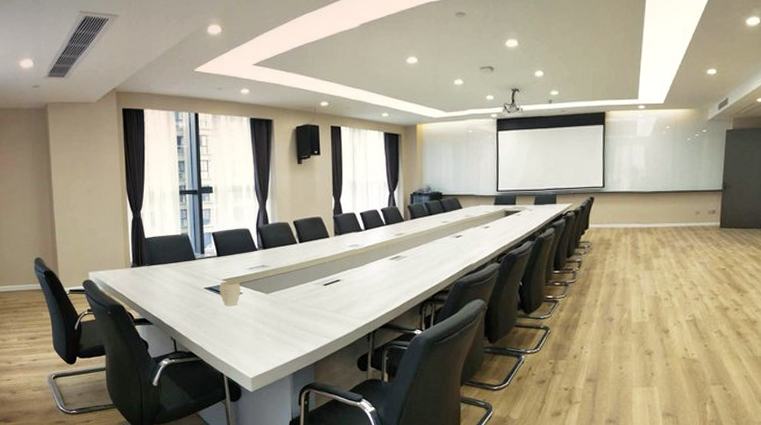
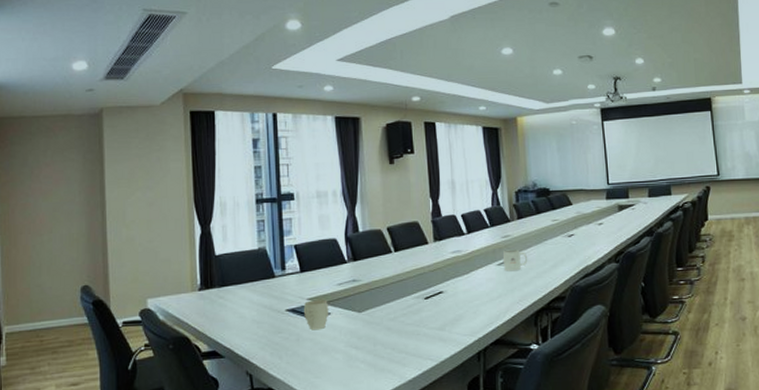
mug: none [395,246,418,266] -> present [502,249,528,272]

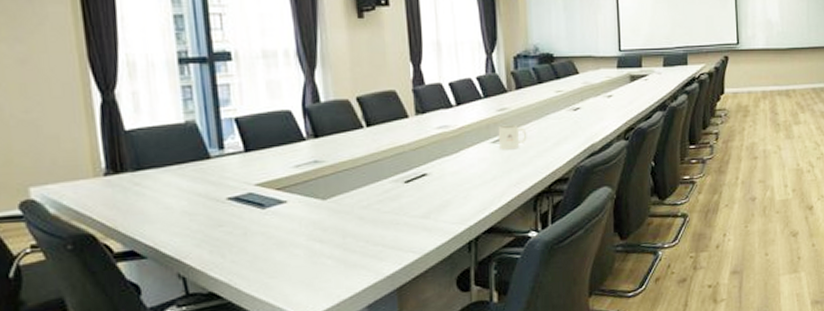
cup: present [303,300,329,331] -> none [250,185,285,223]

